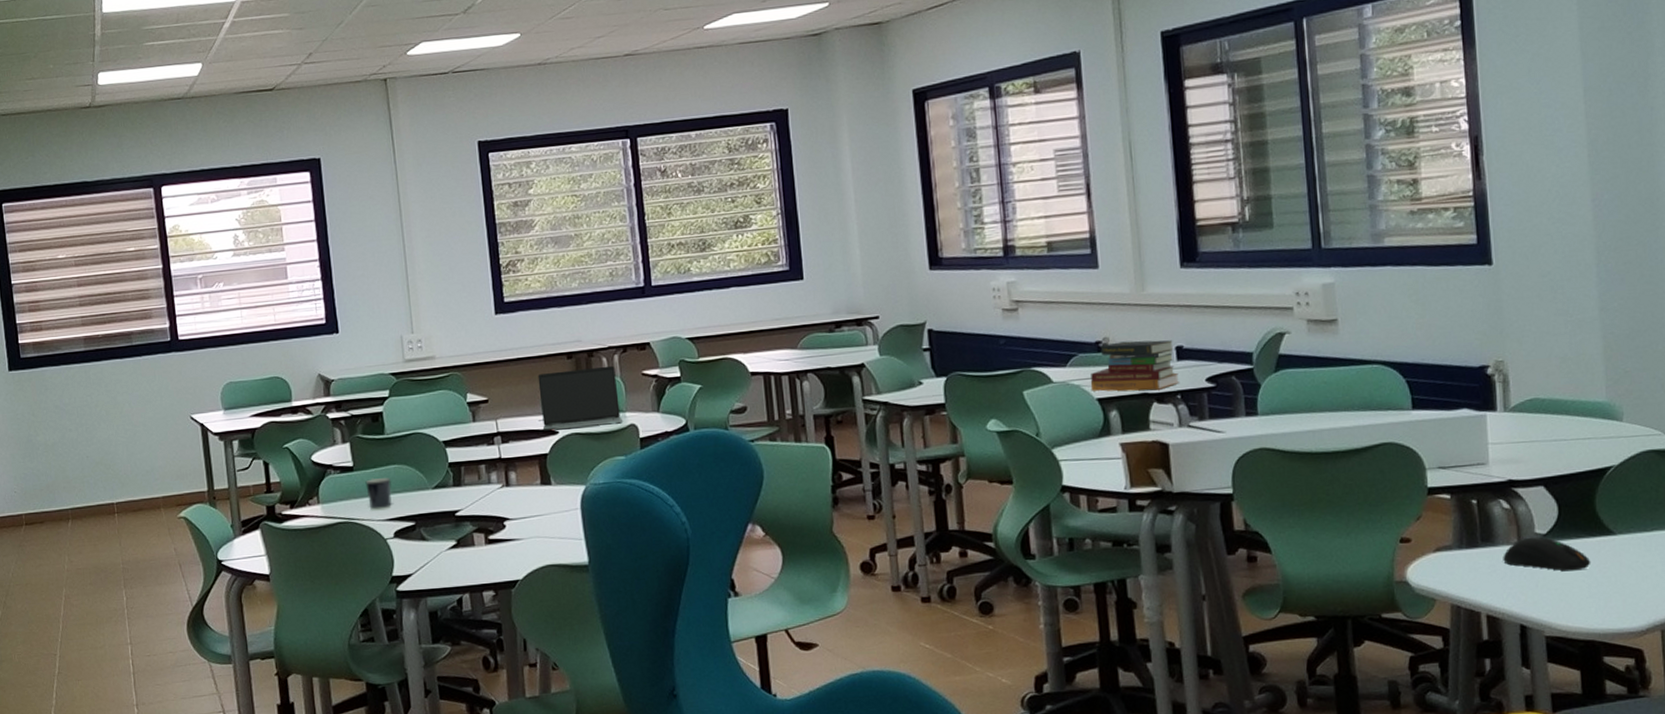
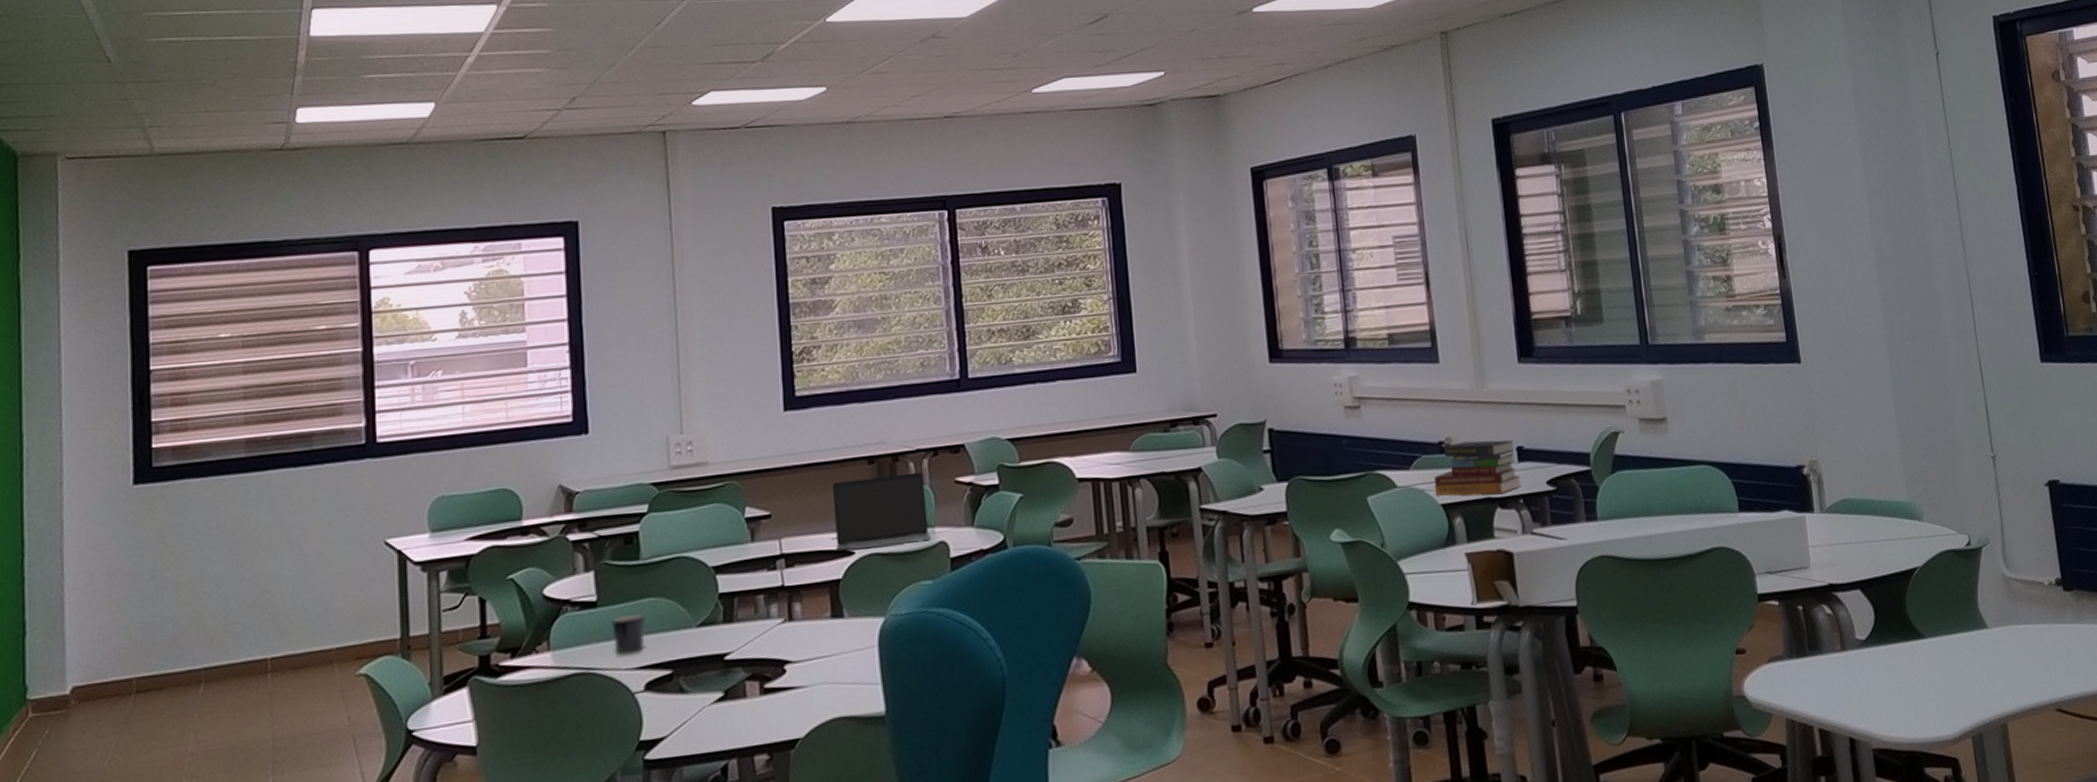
computer mouse: present [1503,536,1591,571] -> none [1829,643,1907,678]

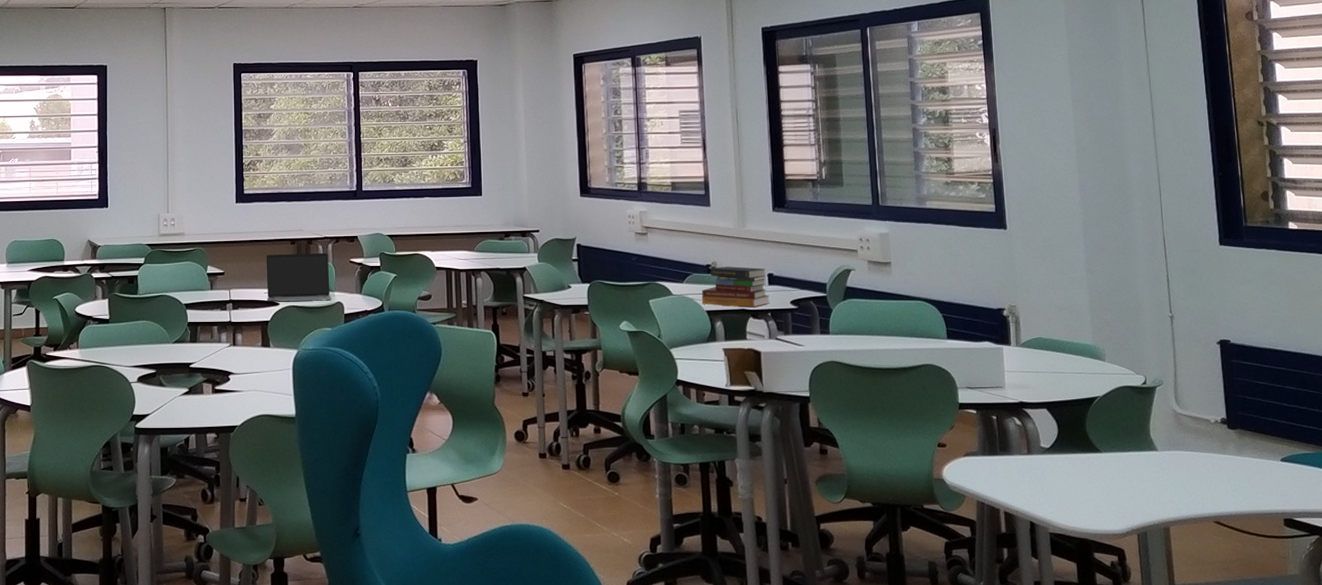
mug: present [611,614,645,658] -> none [118,330,139,359]

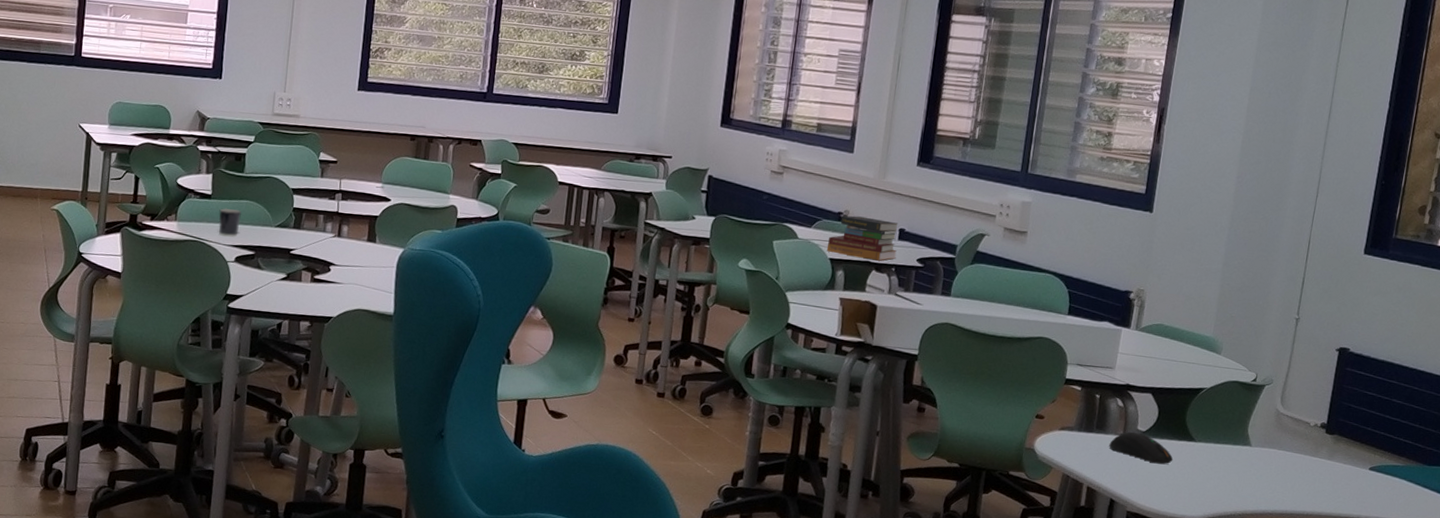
mug: none [118,330,139,359] -> present [218,207,241,238]
laptop: present [266,252,331,302] -> none [379,148,449,203]
computer mouse: none [1016,450,1084,480] -> present [1109,431,1173,464]

